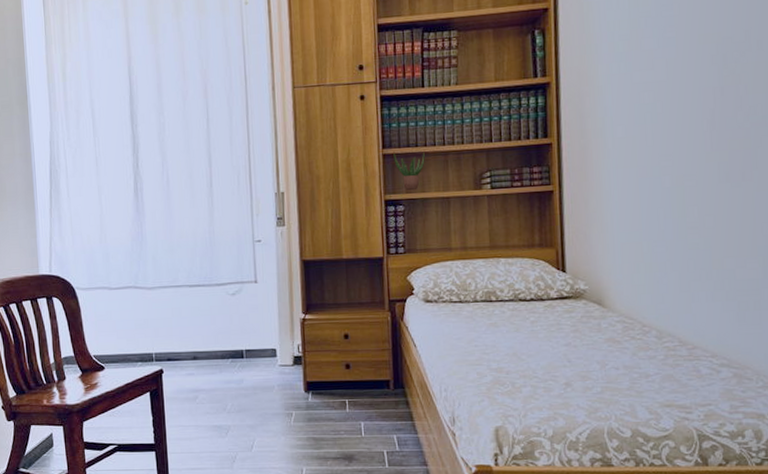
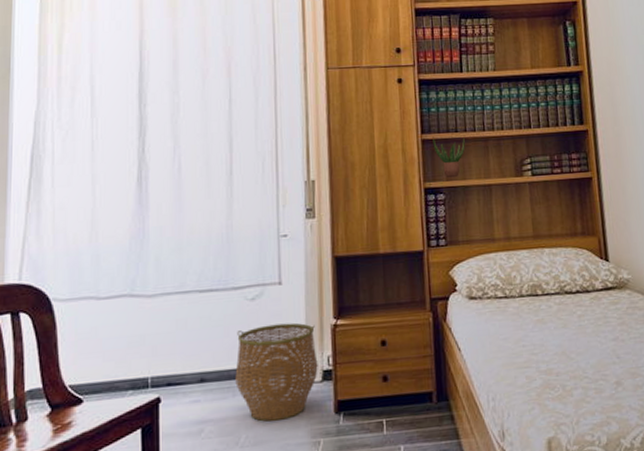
basket: none [221,315,290,394] -> present [235,322,318,422]

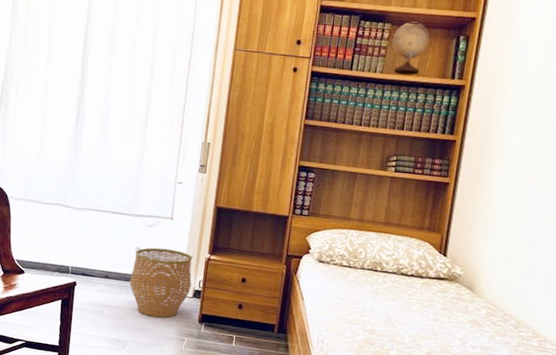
potted plant: present [433,137,465,177] -> none [313,123,342,161]
globe: none [498,13,537,70] -> present [392,21,430,76]

